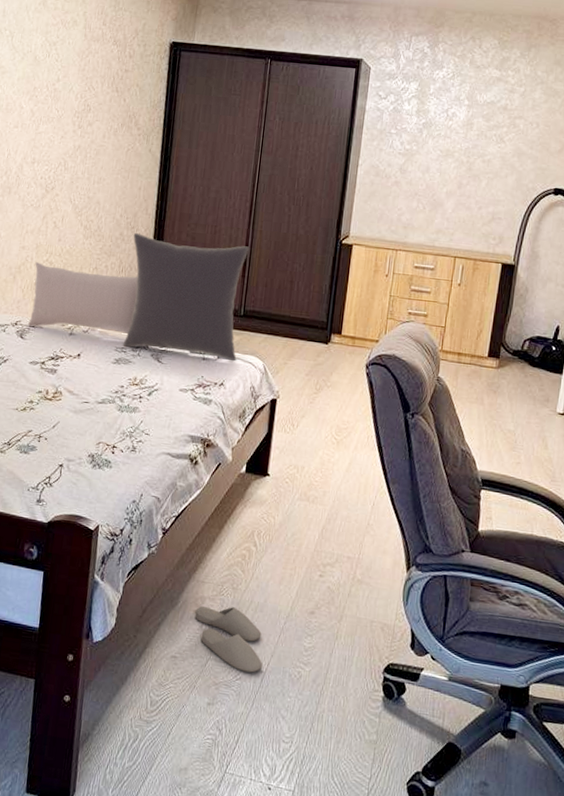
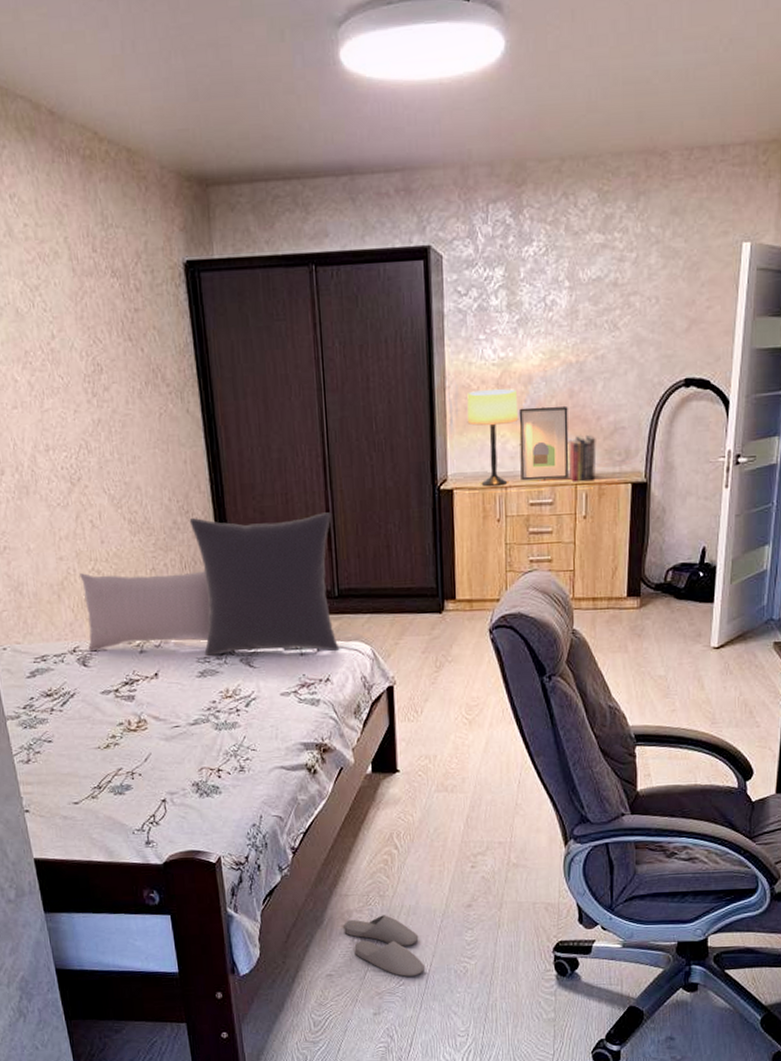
table lamp: none [372,171,416,249] -> present [467,388,519,487]
picture frame: none [410,190,457,251] -> present [518,405,569,481]
books: none [449,218,476,257] -> present [568,434,596,482]

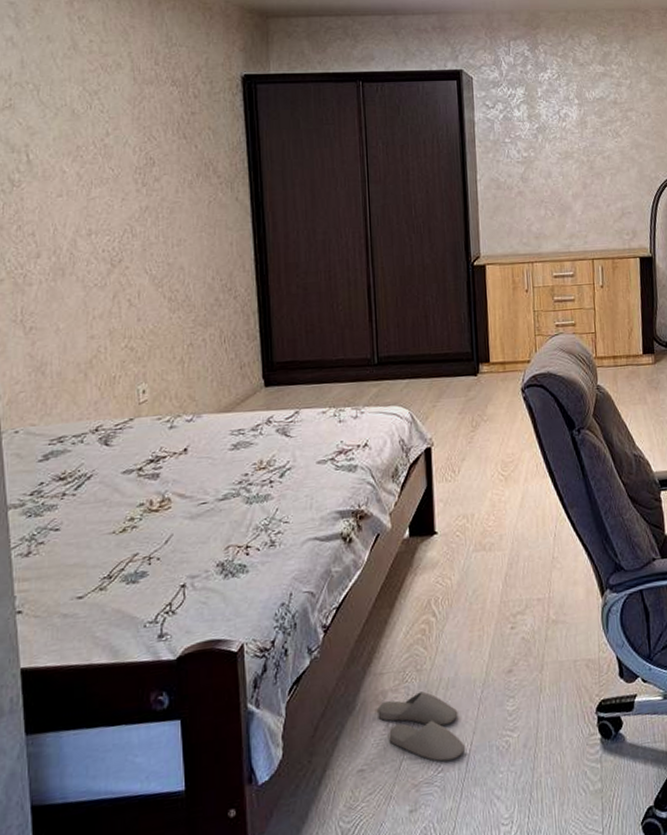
pillow: present [79,571,211,651] -> none [111,344,248,429]
pillow: present [189,512,340,656] -> none [232,287,378,428]
table lamp: present [467,388,519,487] -> none [496,181,541,263]
picture frame: present [518,405,569,481] -> none [541,195,586,257]
books: present [568,434,596,482] -> none [584,218,609,258]

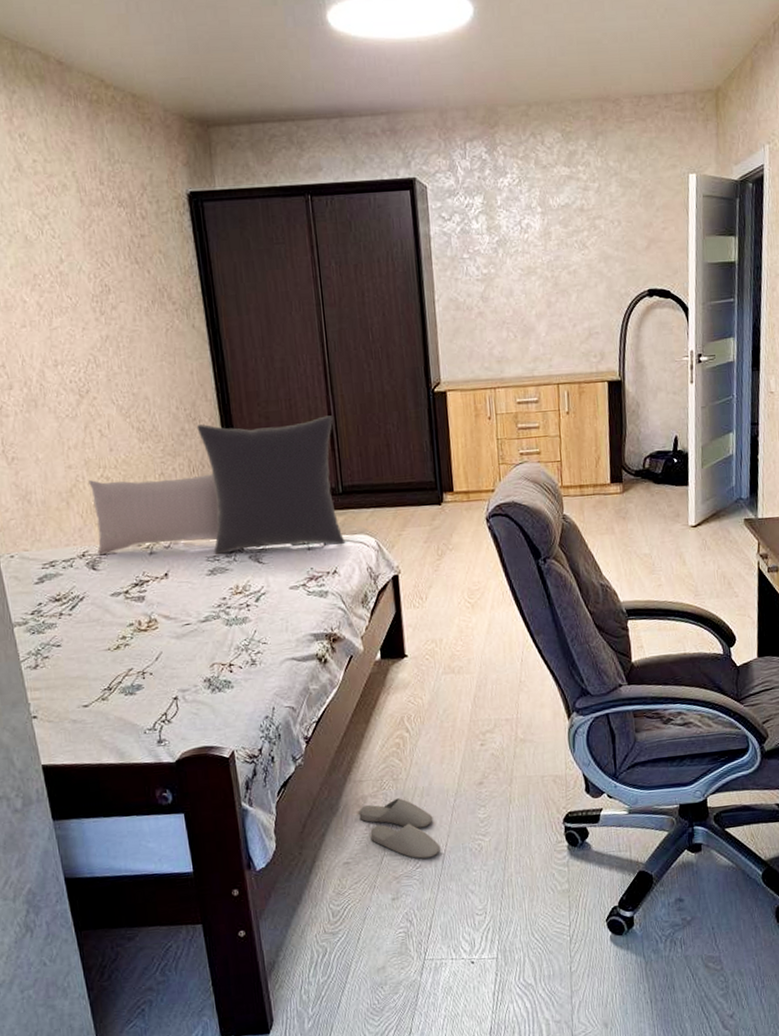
pillow: none [111,344,248,429] -> present [88,474,219,554]
pillow: none [232,287,378,428] -> present [196,415,346,554]

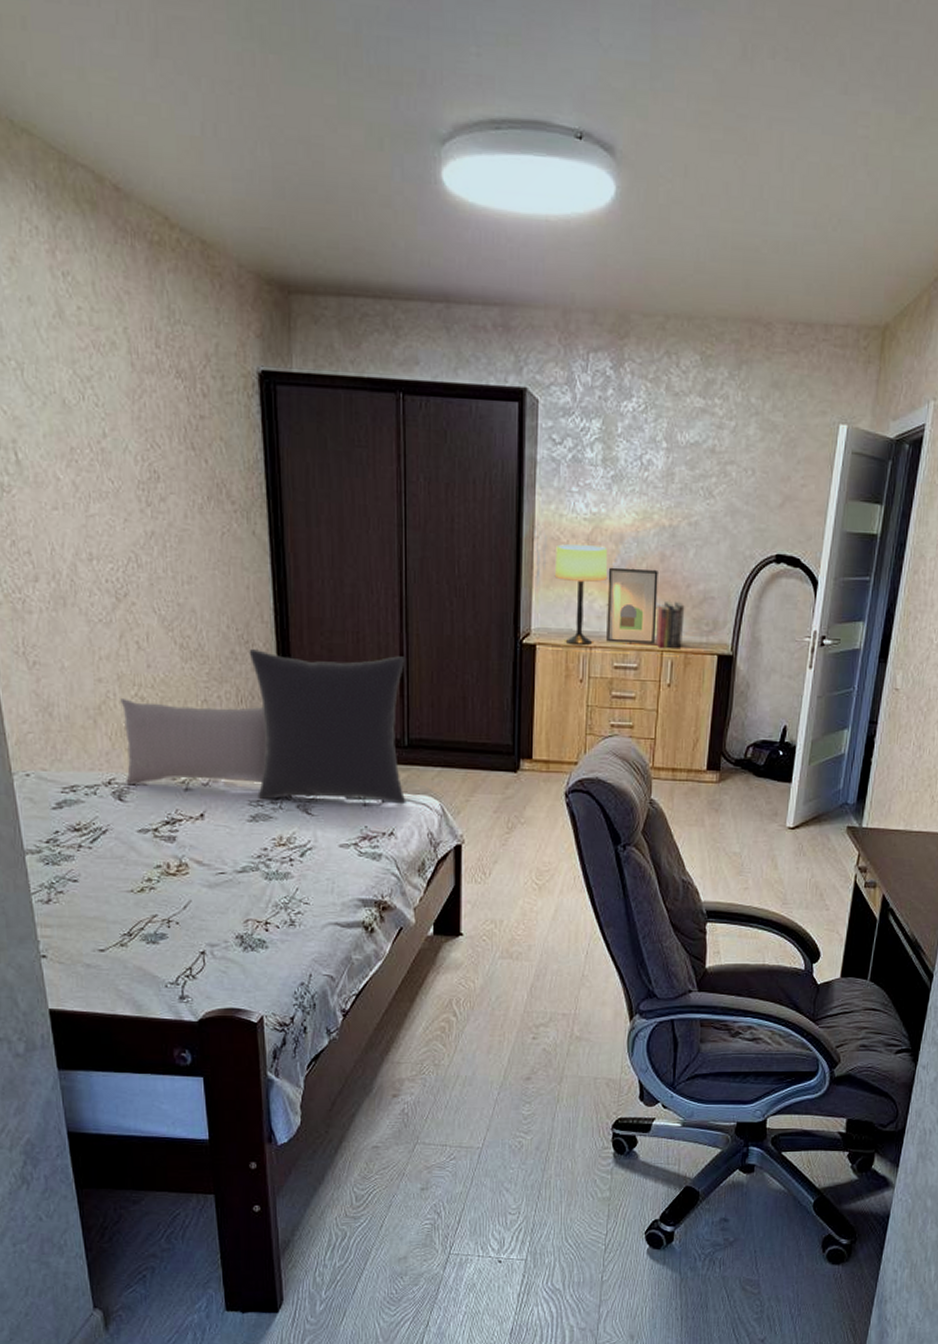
slippers: present [359,798,441,859] -> none [394,1085,479,1150]
table lamp: none [455,300,503,389] -> present [554,544,608,646]
picture frame: none [502,314,551,382] -> present [606,567,660,645]
books: none [549,339,575,382] -> present [655,600,685,649]

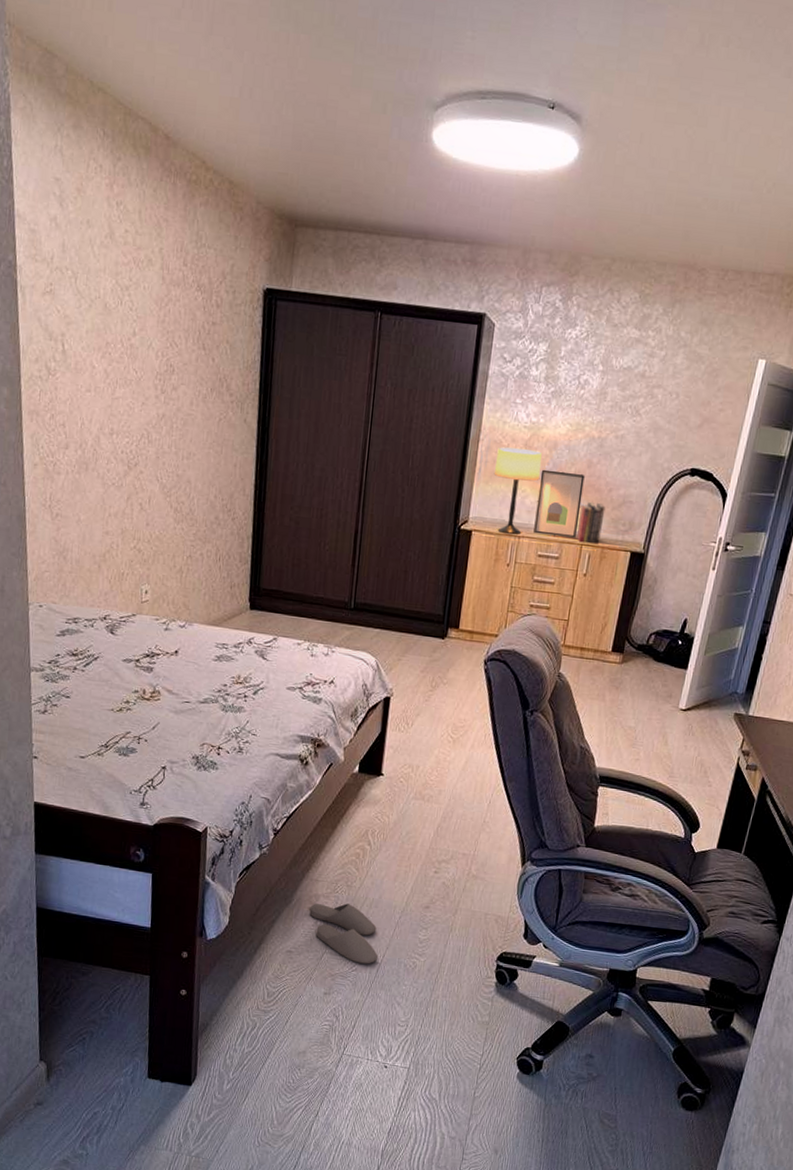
pillow: present [120,699,267,784] -> none [118,549,238,629]
pillow: present [249,649,406,805] -> none [224,517,360,658]
slippers: none [394,1085,479,1150] -> present [309,903,379,964]

